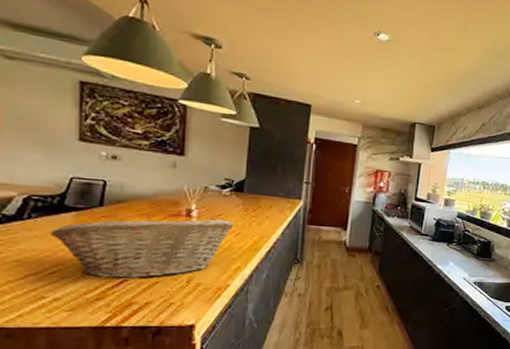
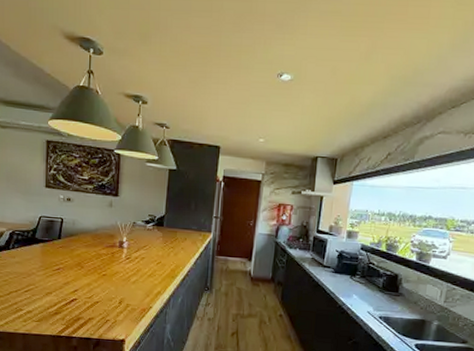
fruit basket: present [49,215,234,279] -> none [26,246,156,299]

